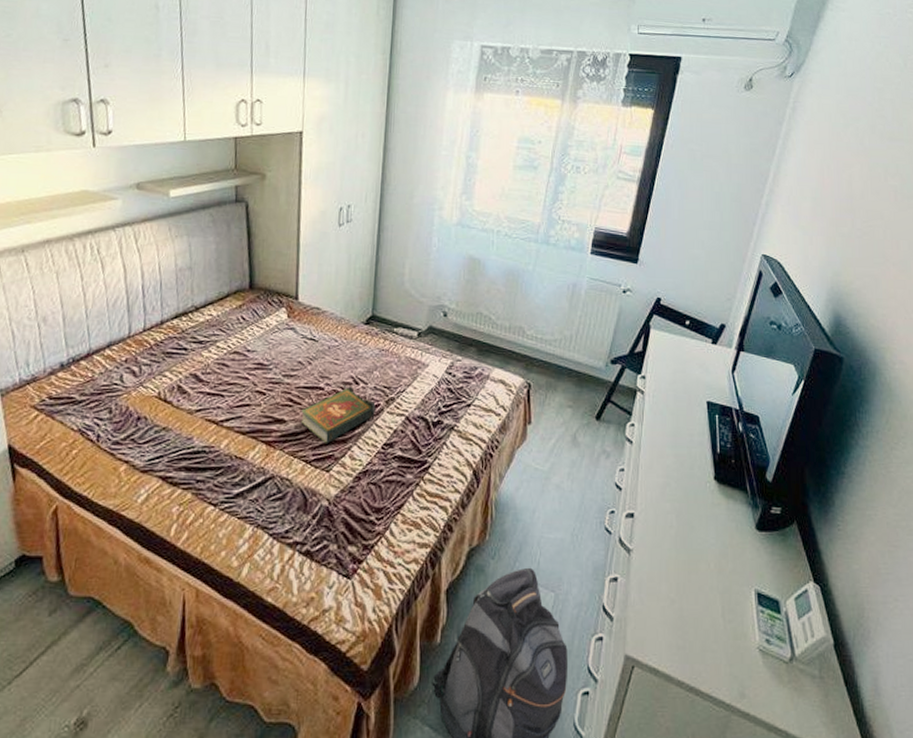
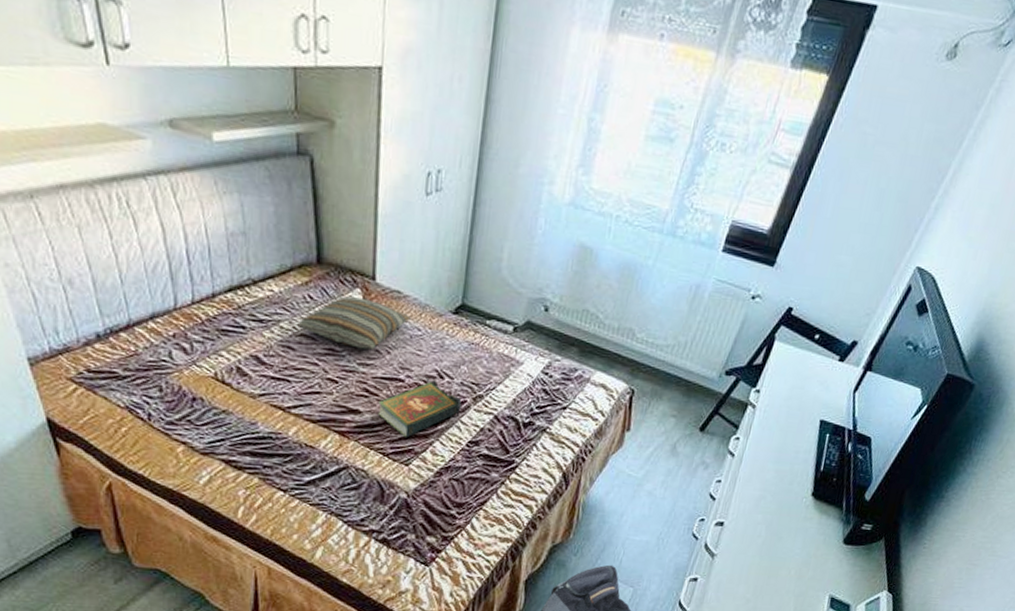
pillow: none [232,315,329,362] -> present [297,296,411,350]

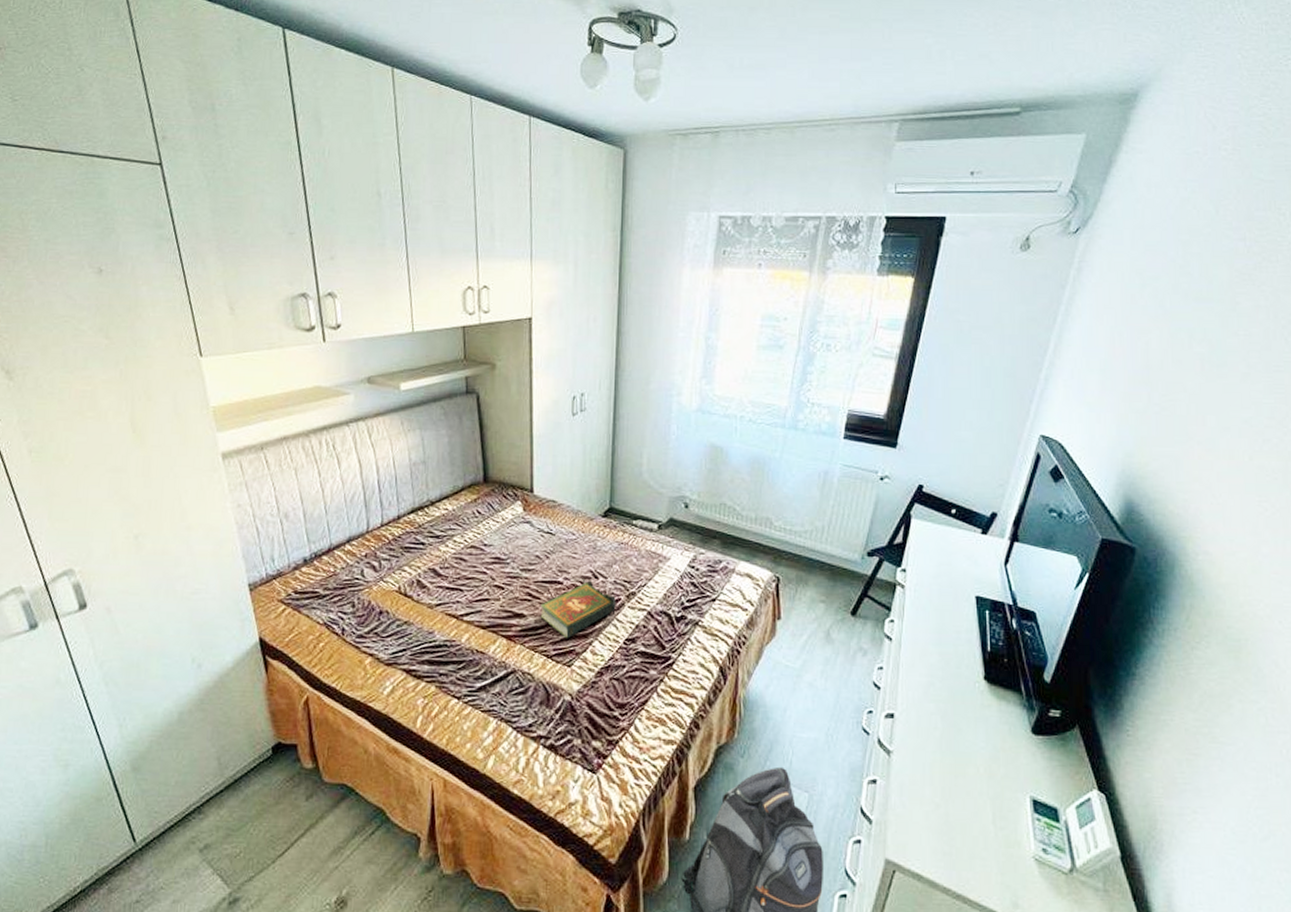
pillow: present [297,296,411,350] -> none [468,509,565,556]

